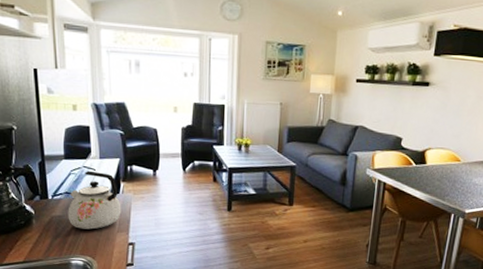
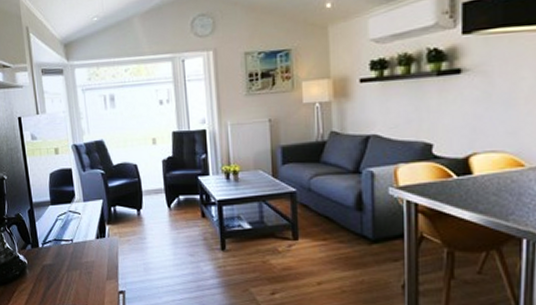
kettle: present [68,170,121,230] -> none [57,215,109,278]

